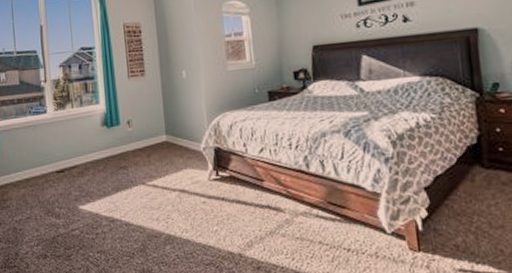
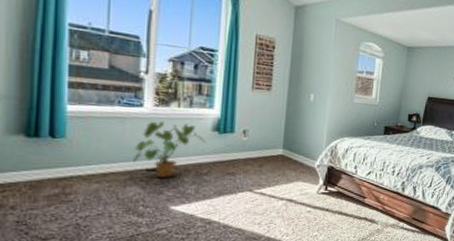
house plant: none [45,122,99,178] -> present [133,121,207,178]

